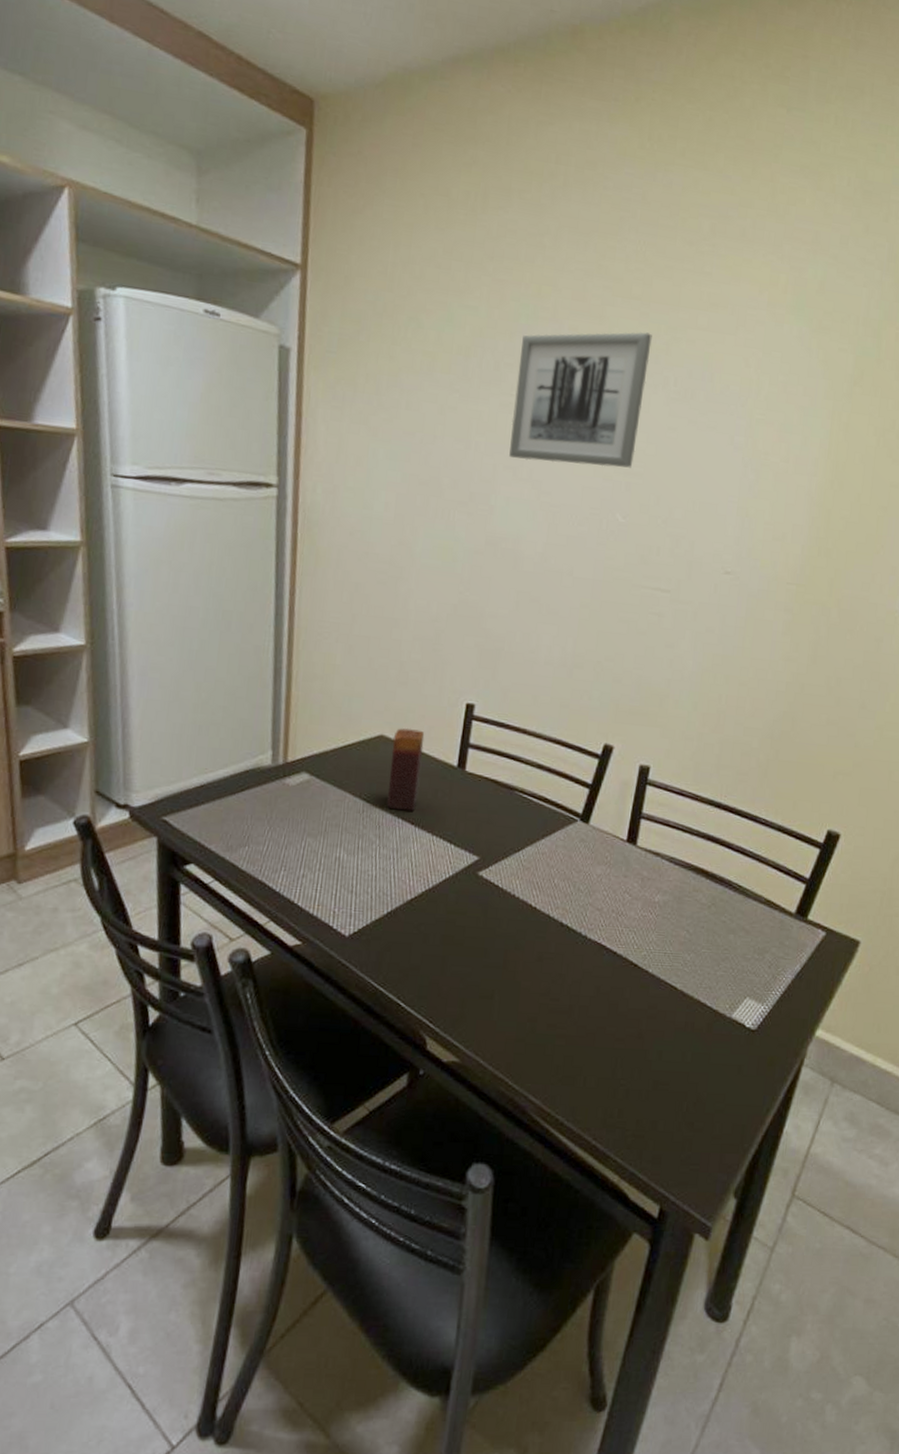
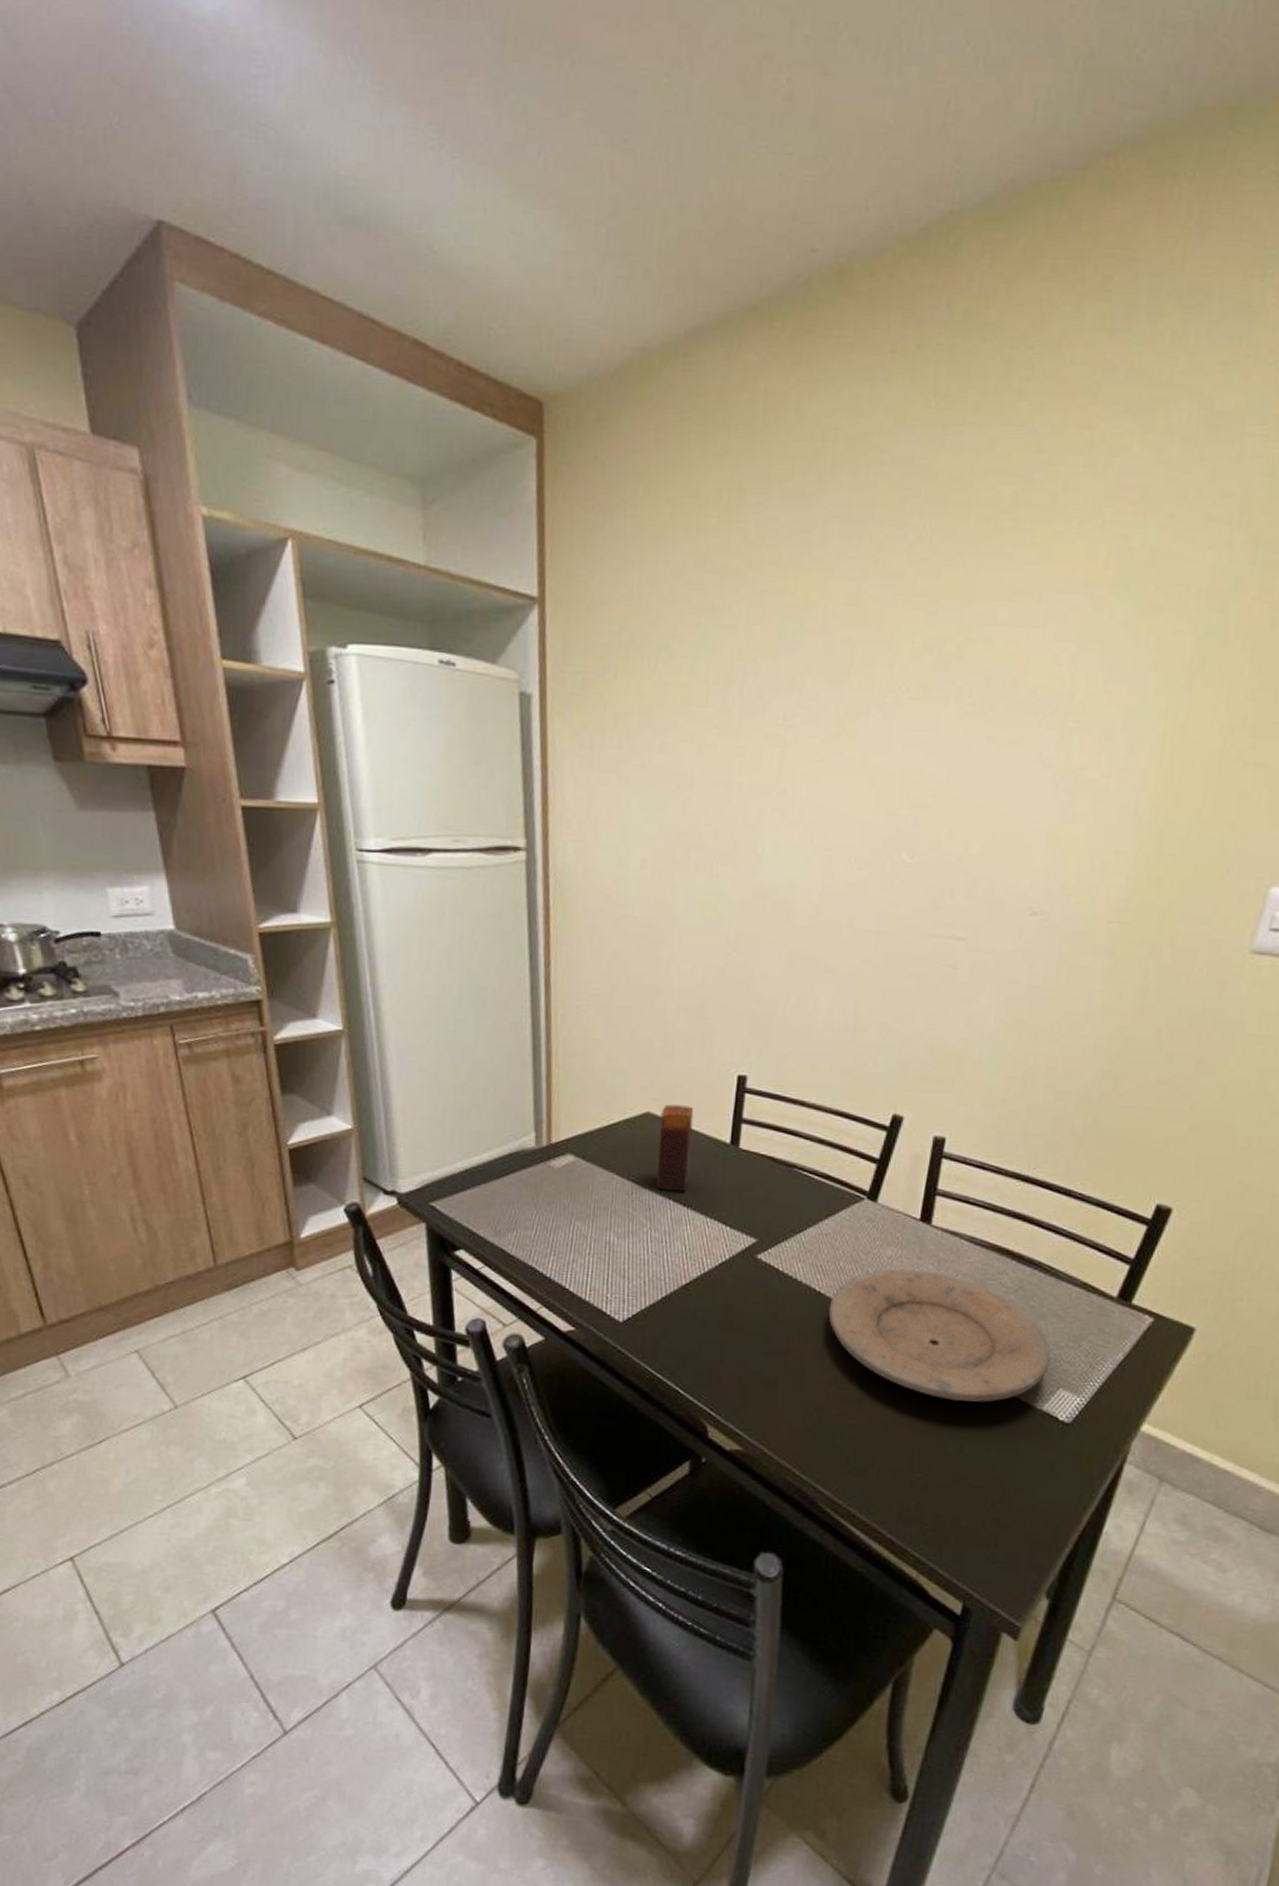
wall art: present [509,331,652,468] -> none [777,635,941,800]
plate: none [543,886,739,1011] -> present [828,1269,1050,1402]

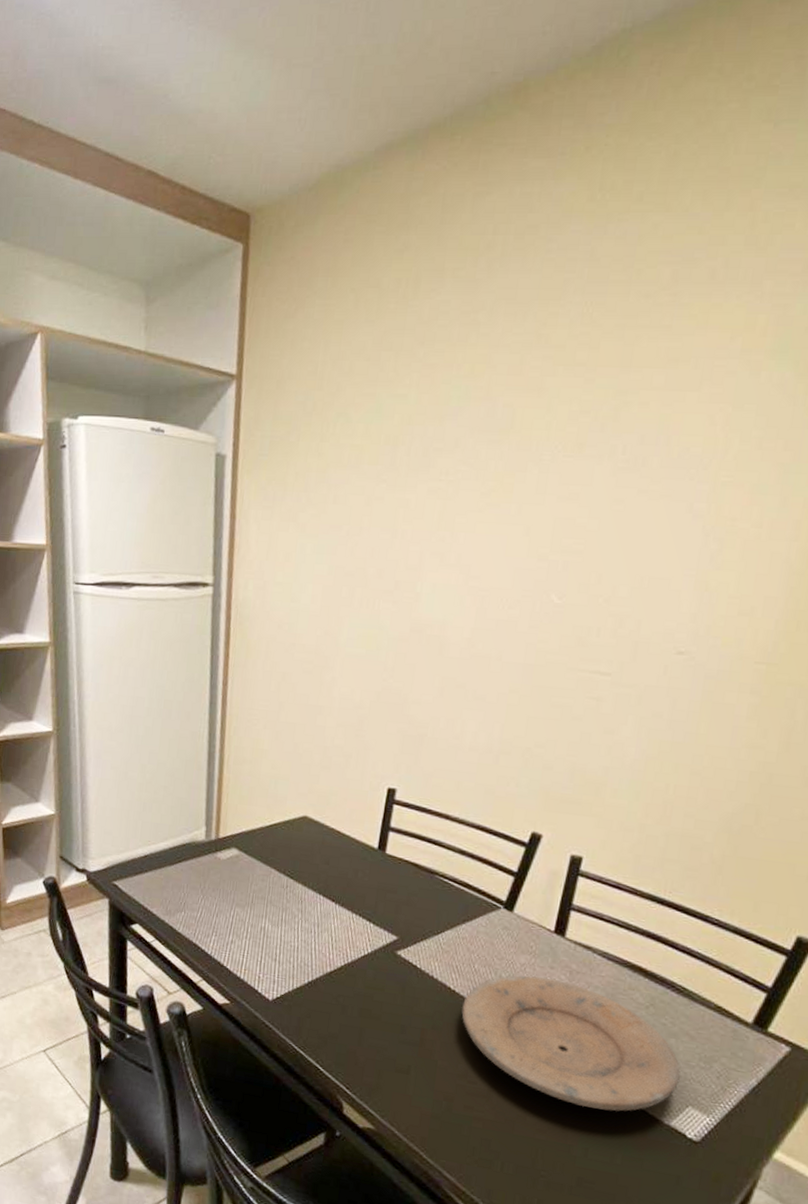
candle: present [656,1103,694,1192] -> none [308,810,347,889]

